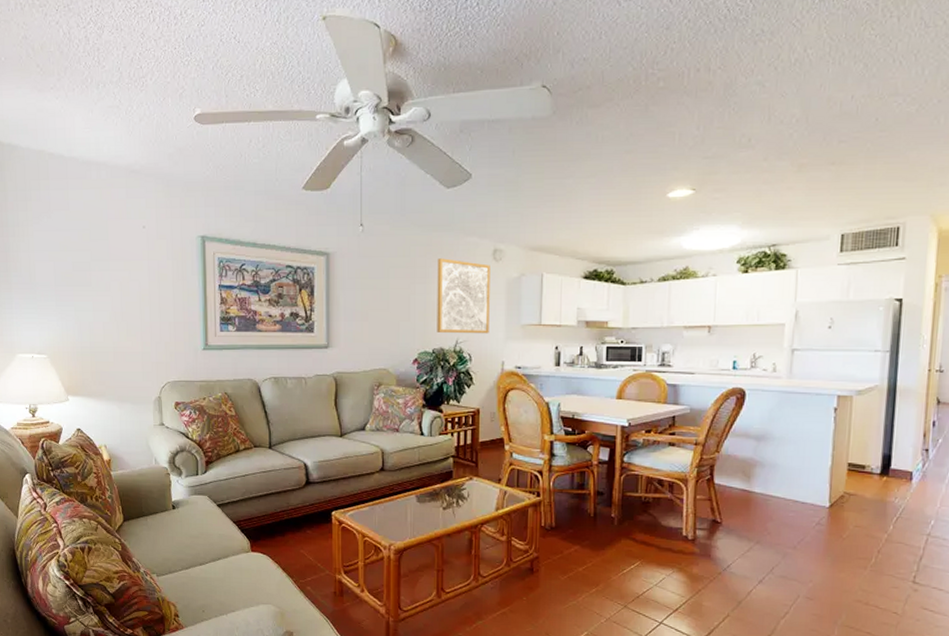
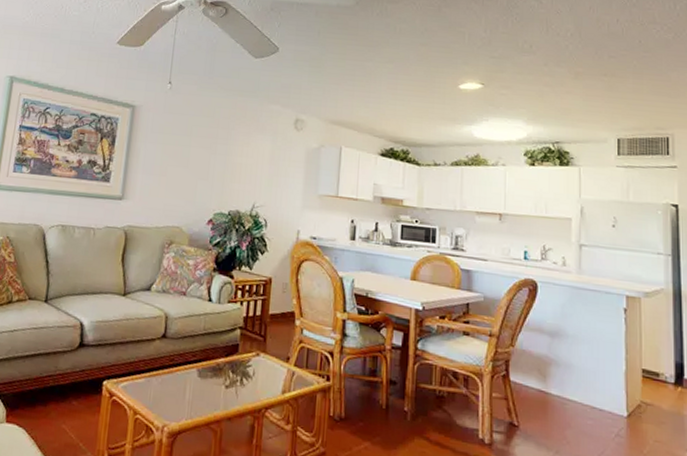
wall art: present [437,258,490,334] -> none [234,122,292,201]

